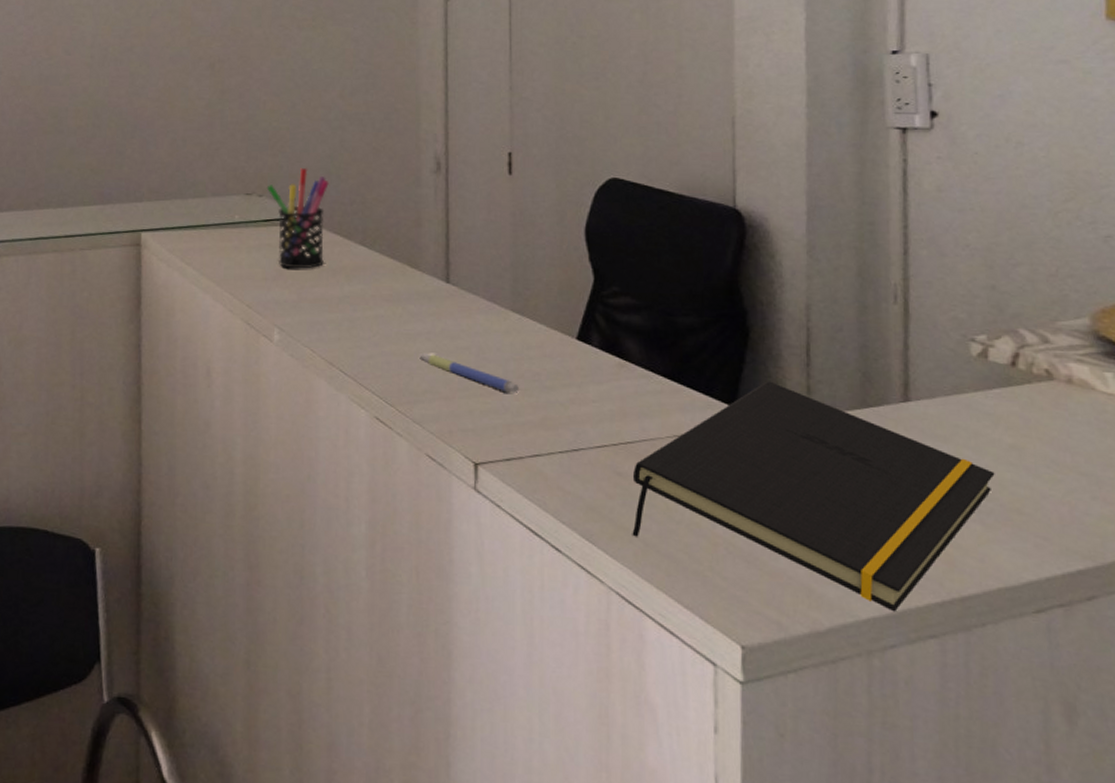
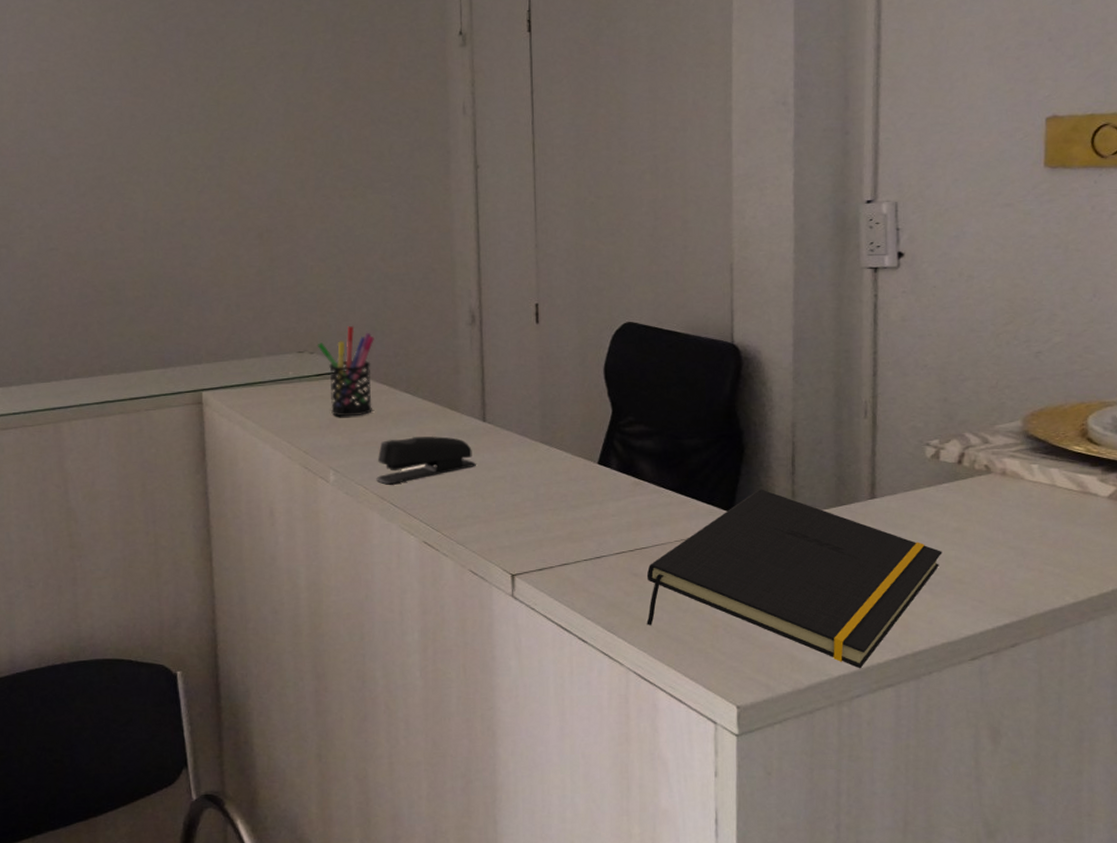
stapler: none [325,296,437,349] -> present [376,436,476,485]
pen: present [419,354,519,393] -> none [461,484,549,513]

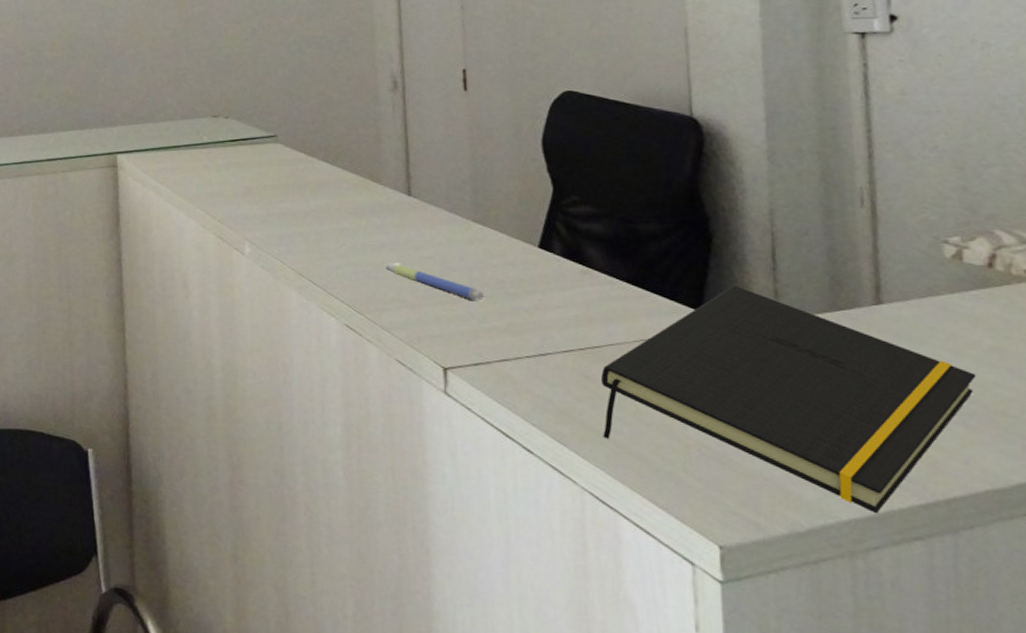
pen holder: present [317,326,374,417] -> none [232,90,291,186]
stapler: present [376,436,476,485] -> none [294,210,401,260]
pen: none [461,484,549,513] -> present [385,264,484,300]

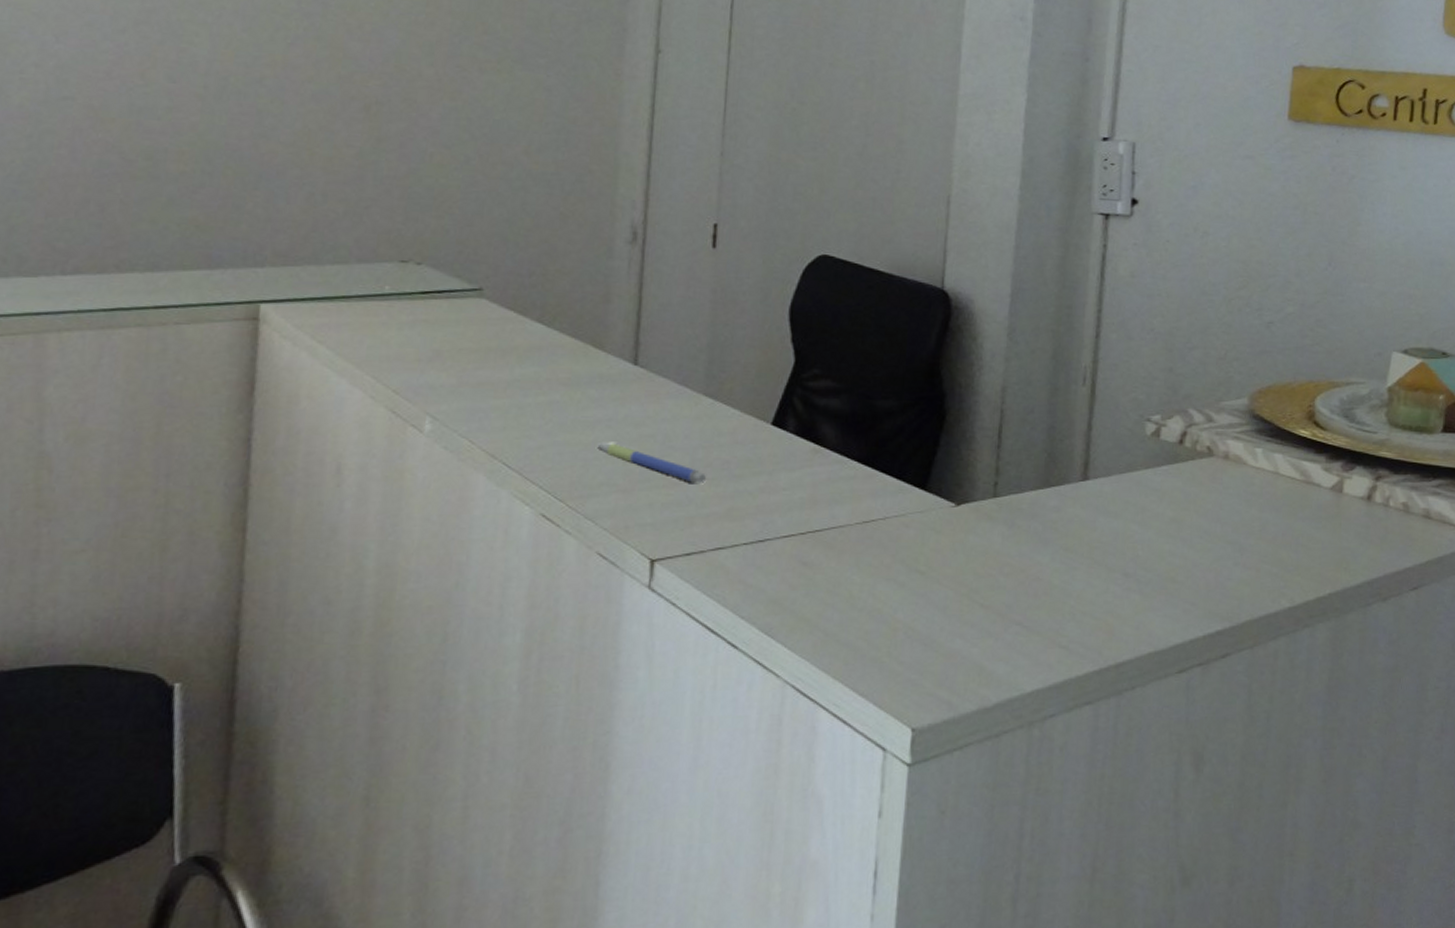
notepad: present [600,285,976,514] -> none [813,463,1156,683]

